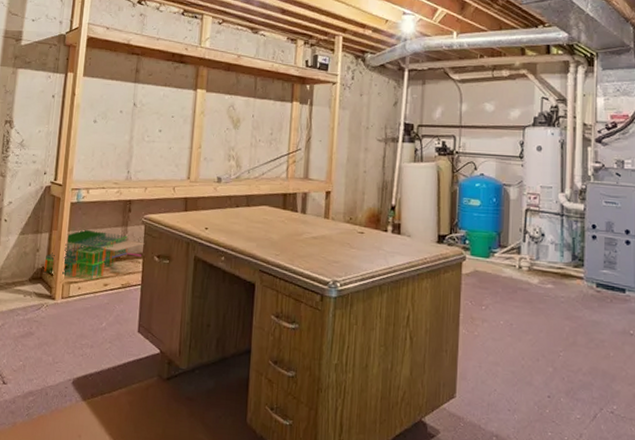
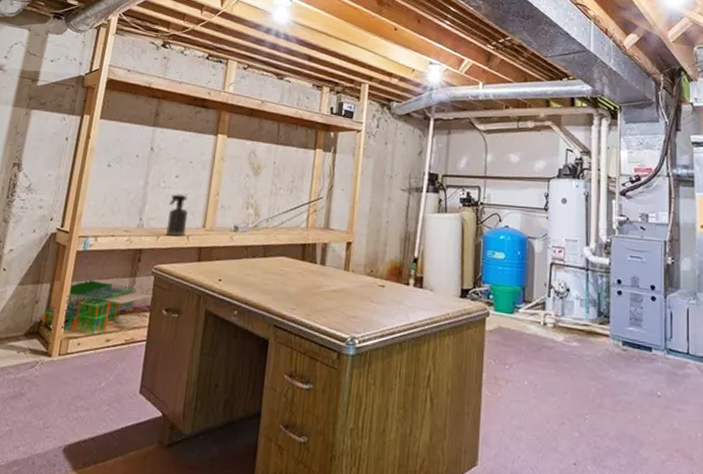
spray bottle: none [152,147,173,188] -> present [166,194,188,237]

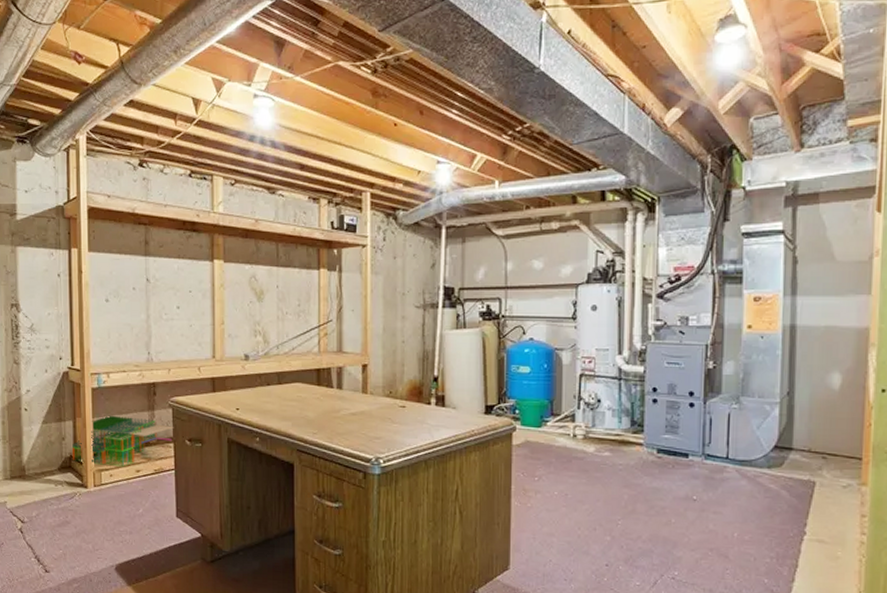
spray bottle: present [166,194,188,237] -> none [175,325,196,369]

